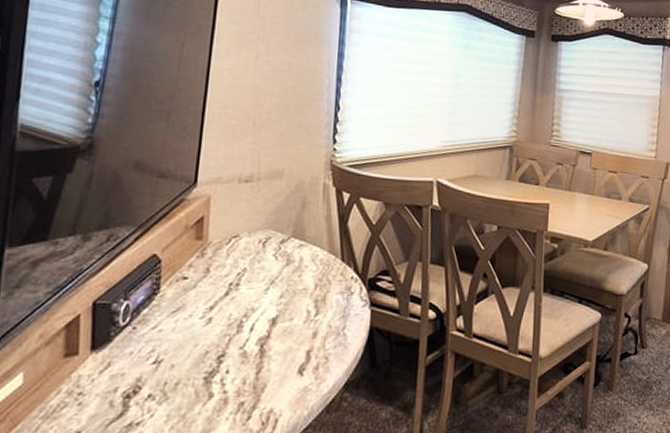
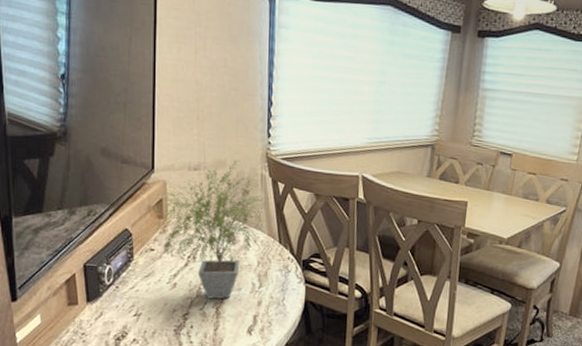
potted plant: none [183,169,331,334] -> present [147,160,269,299]

